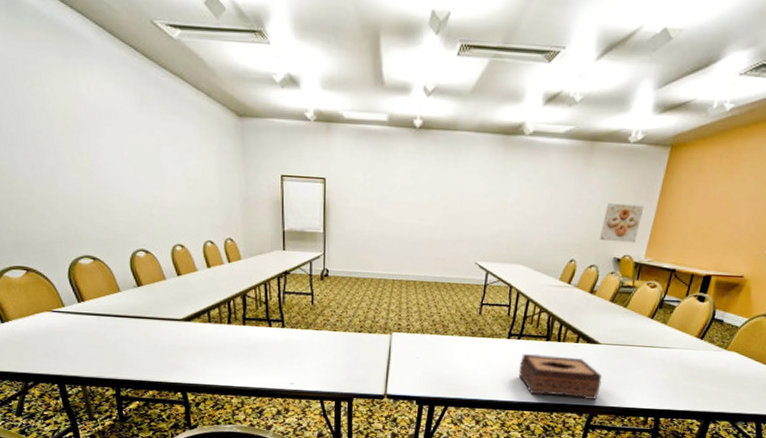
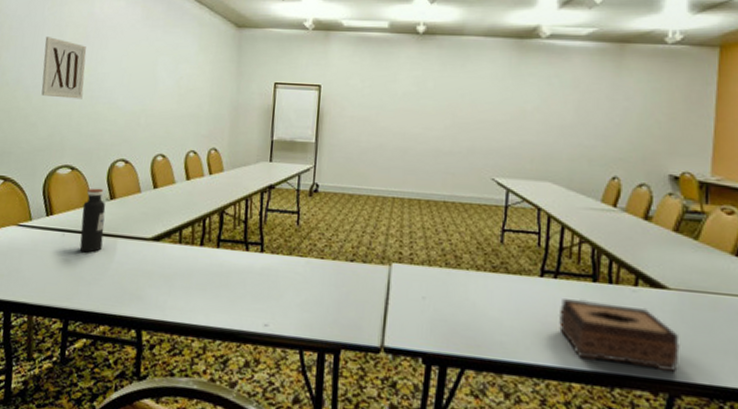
wall art: none [32,122,89,190] -> present [41,37,87,99]
water bottle: none [112,276,138,333] -> present [79,188,106,253]
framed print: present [600,203,645,243] -> none [647,110,699,158]

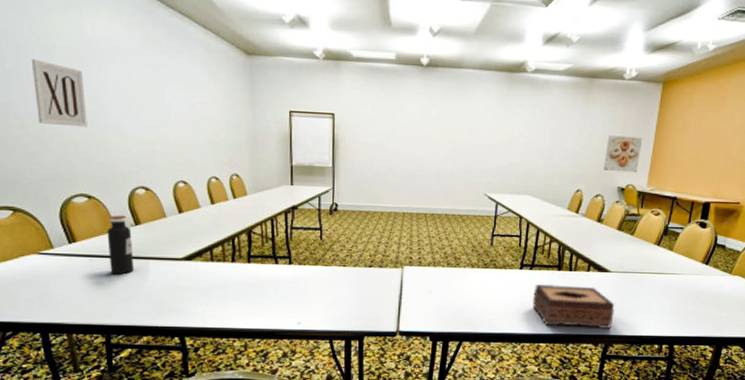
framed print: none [647,110,699,158] -> present [603,135,643,173]

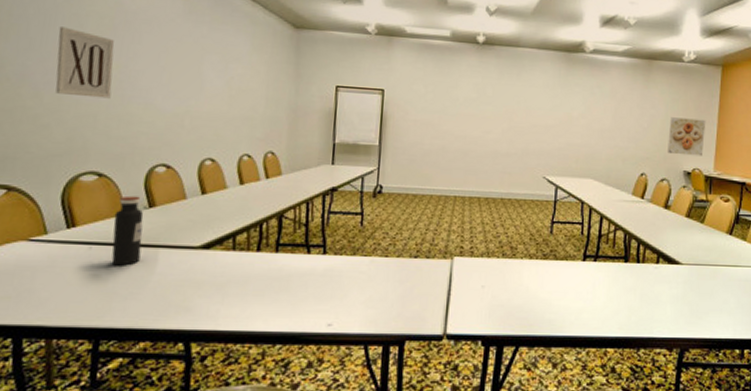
tissue box: present [532,284,615,330] -> none [598,277,689,332]

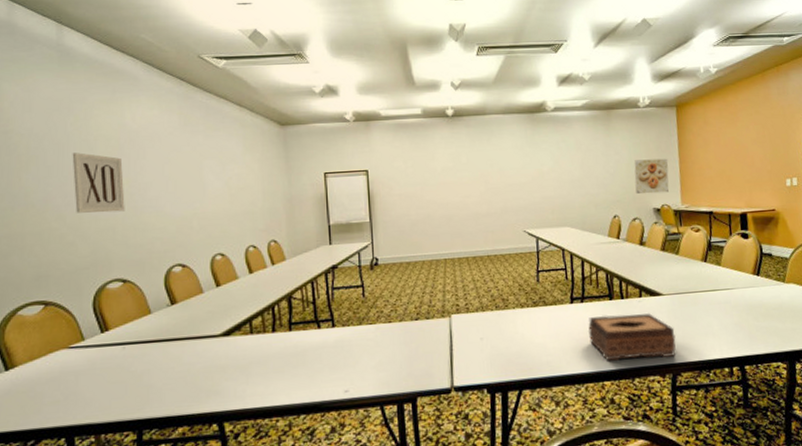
water bottle: present [111,195,144,266] -> none [141,295,169,361]
tissue box: none [598,277,689,332] -> present [588,313,676,362]

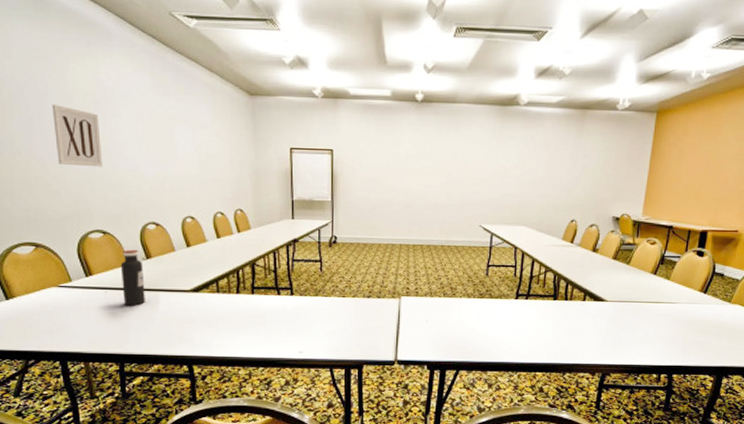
water bottle: none [141,295,169,361] -> present [120,249,145,306]
tissue box: present [588,313,676,362] -> none [528,313,612,359]
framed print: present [634,158,669,194] -> none [598,166,638,202]

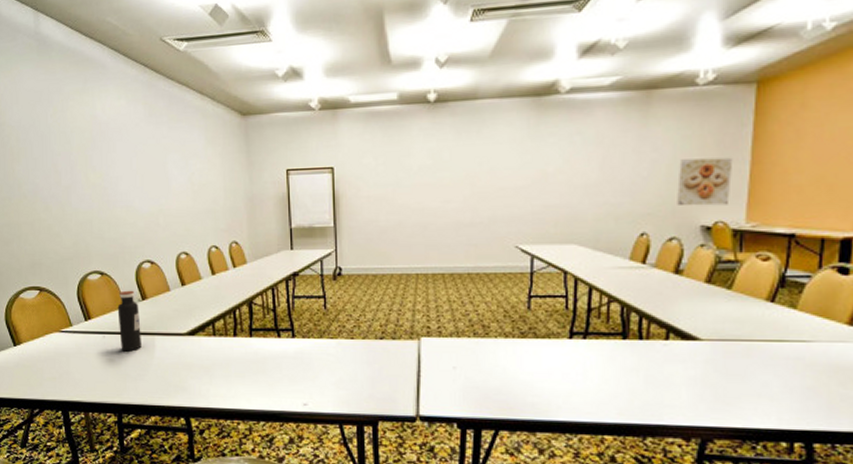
wall art: present [52,105,103,167] -> none [53,145,100,206]
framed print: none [598,166,638,202] -> present [677,157,733,207]

